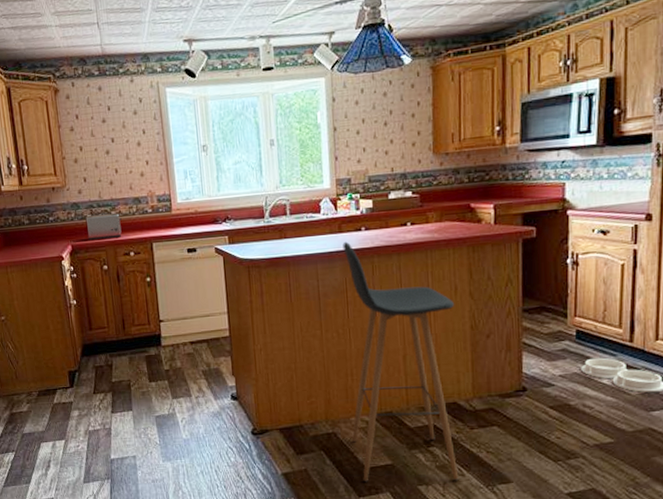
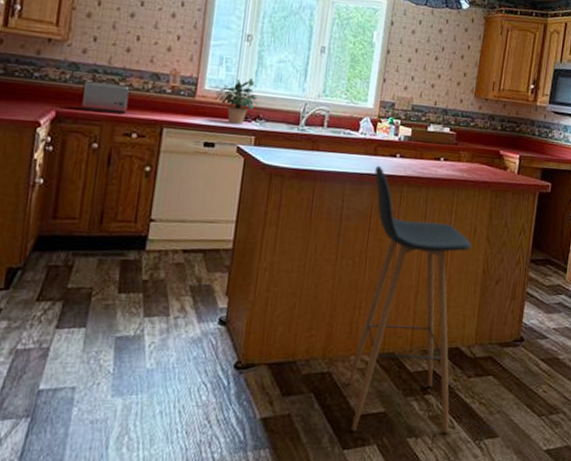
potted plant: none [187,184,225,228] -> present [215,78,258,124]

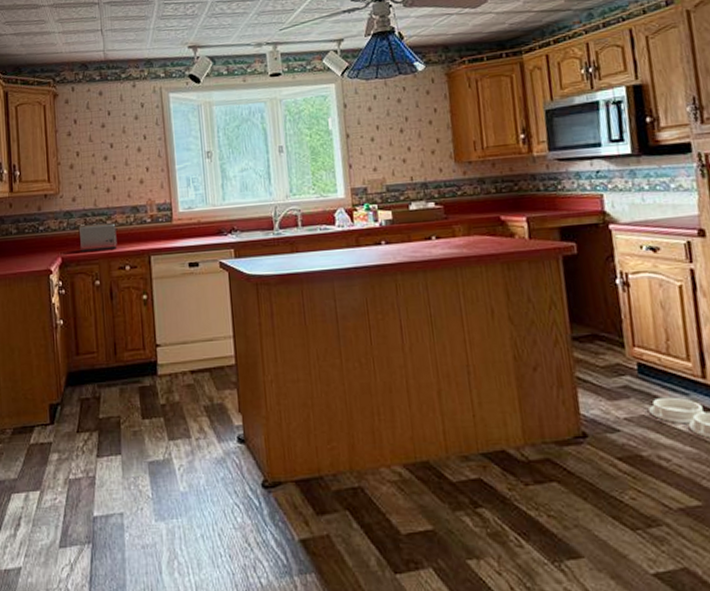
potted plant: present [215,78,258,124] -> none [189,193,231,240]
bar stool: present [348,165,472,434] -> none [361,256,517,554]

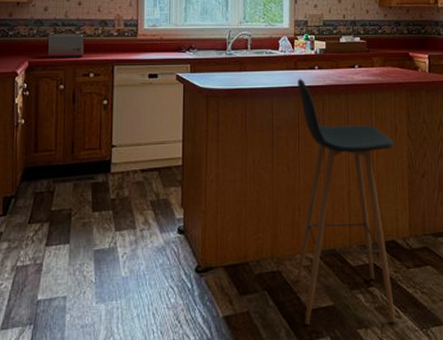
bar stool: none [361,256,517,554] -> present [296,78,396,326]

